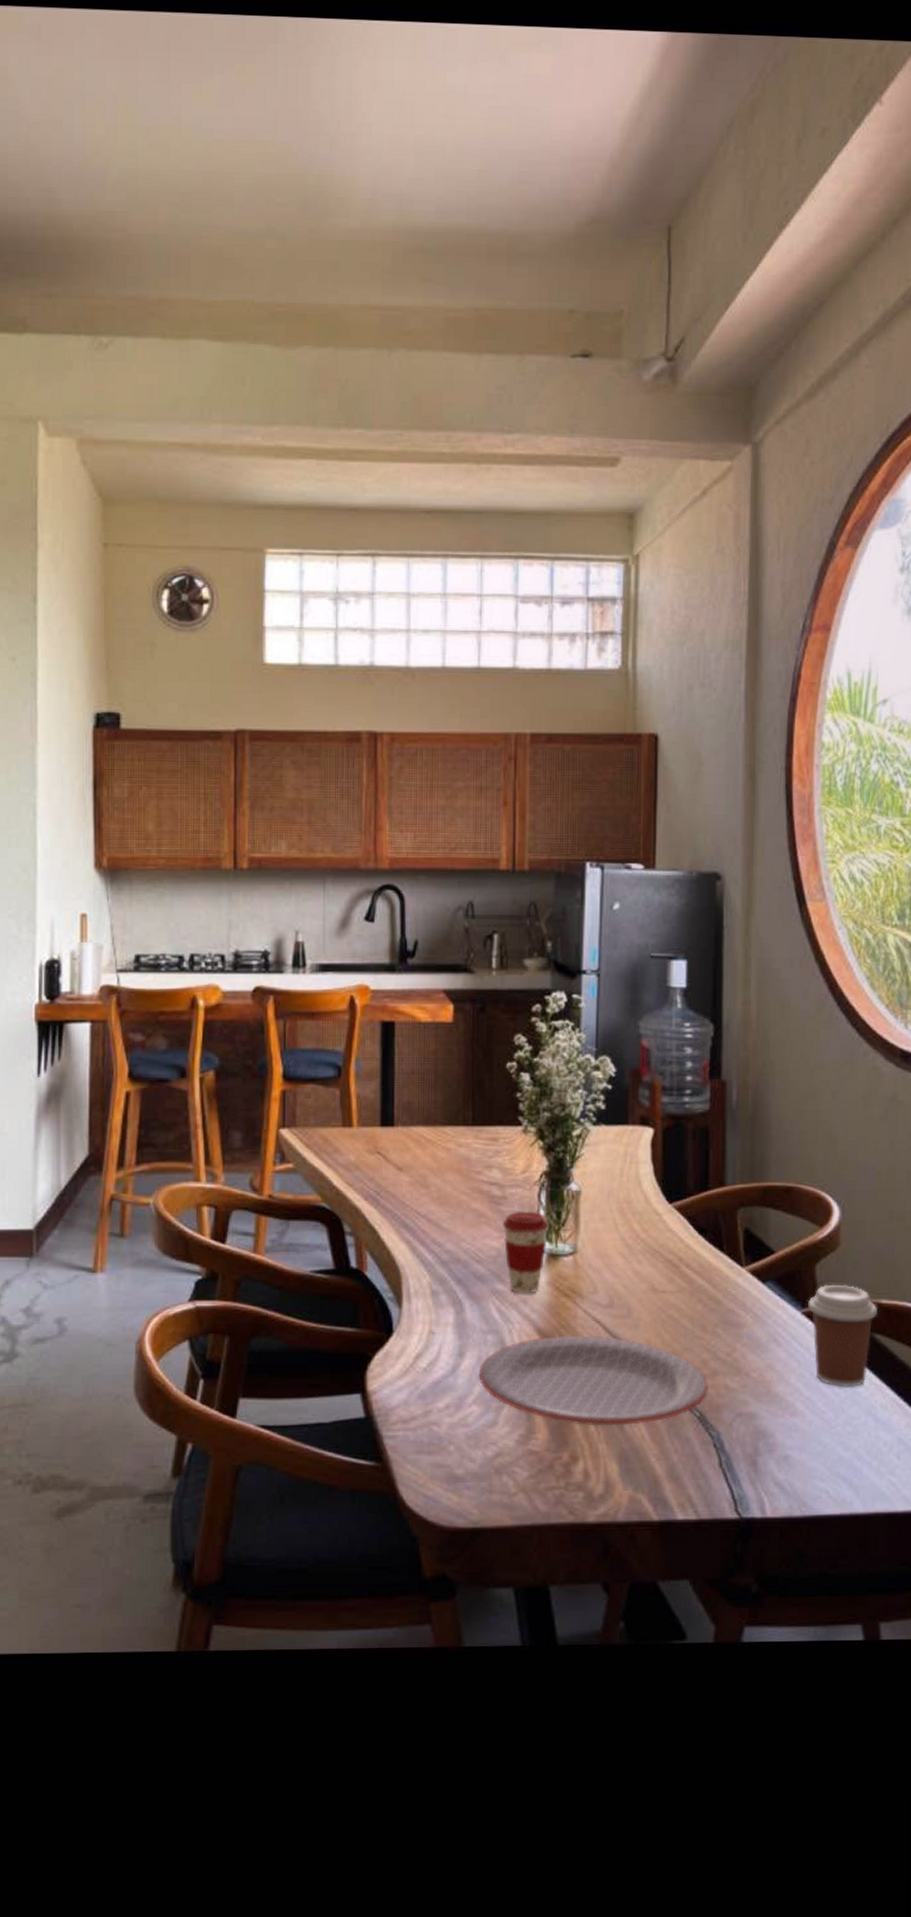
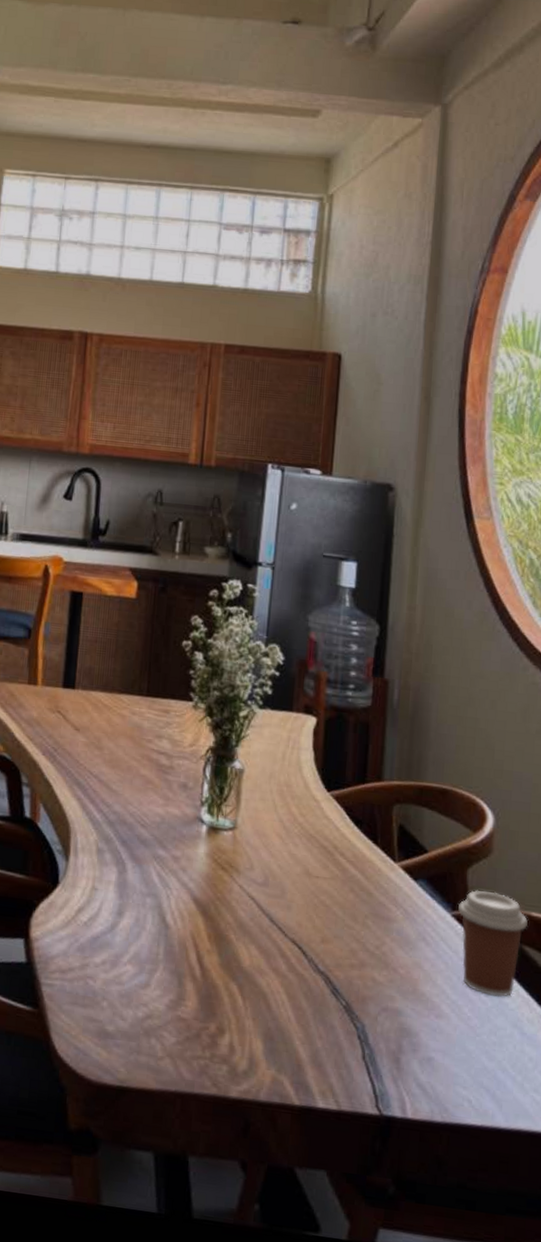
plate: present [478,1335,708,1426] -> none [135,906,356,1006]
coffee cup: present [502,1211,549,1294] -> none [167,782,212,863]

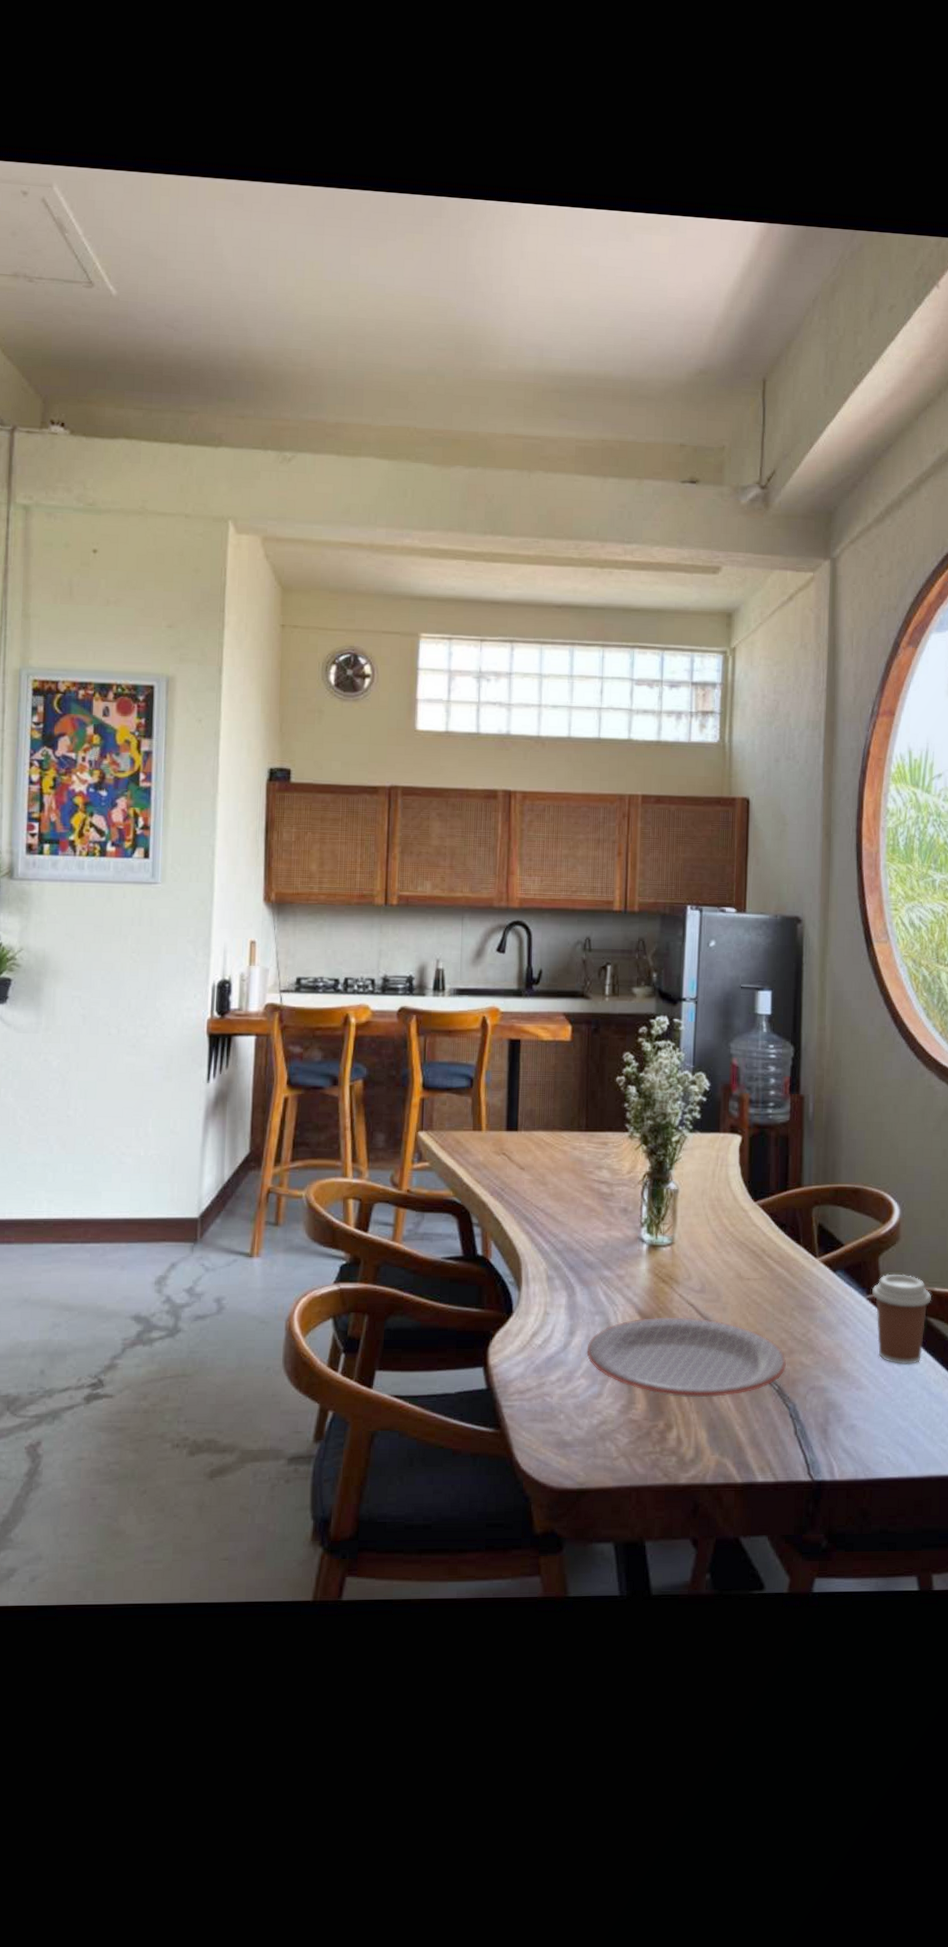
plate: none [135,906,356,1006] -> present [586,1317,786,1398]

